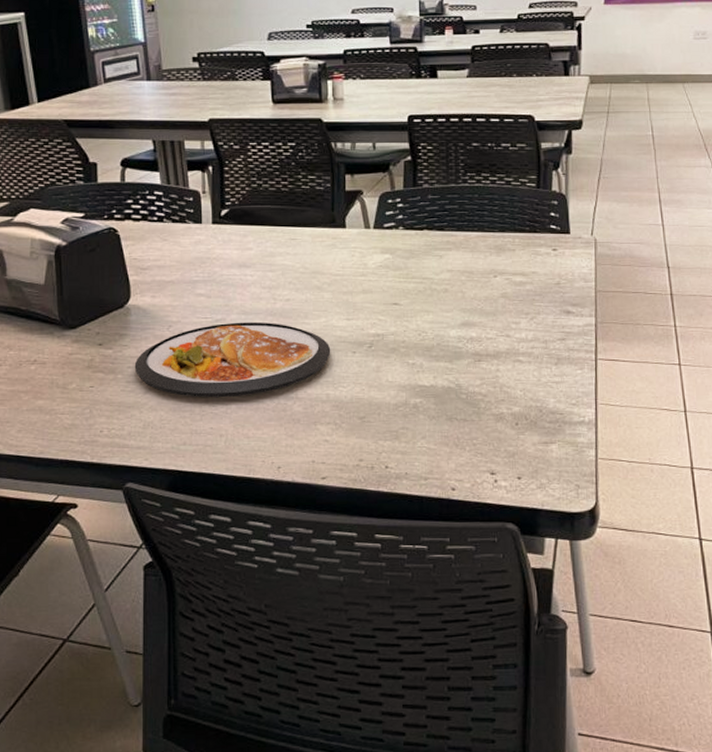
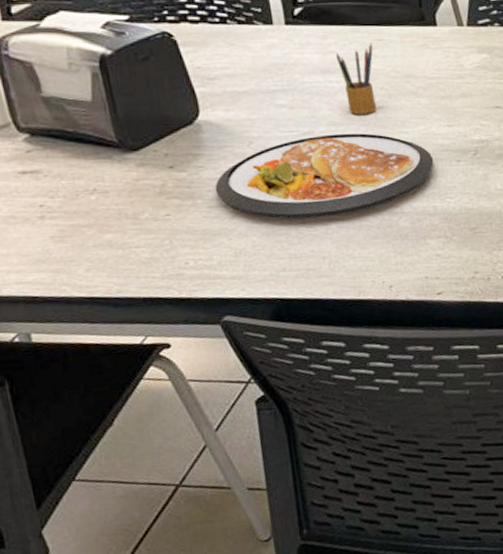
pencil box: none [252,241,286,305] -> present [335,42,377,115]

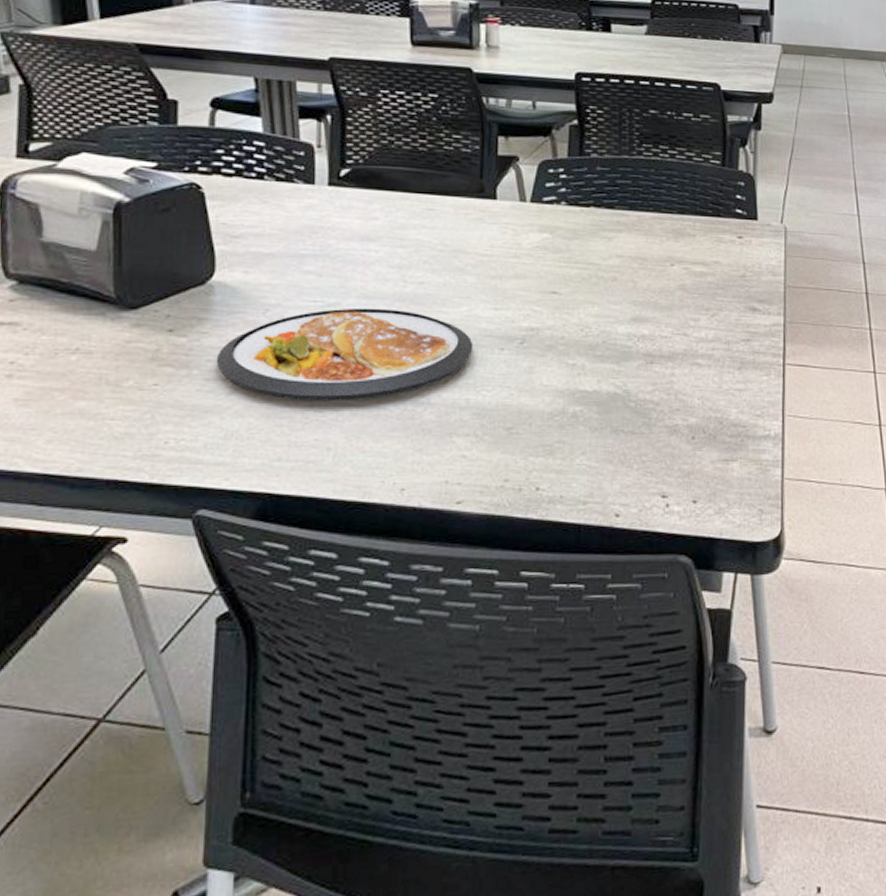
pencil box: present [335,42,377,115] -> none [379,211,422,289]

